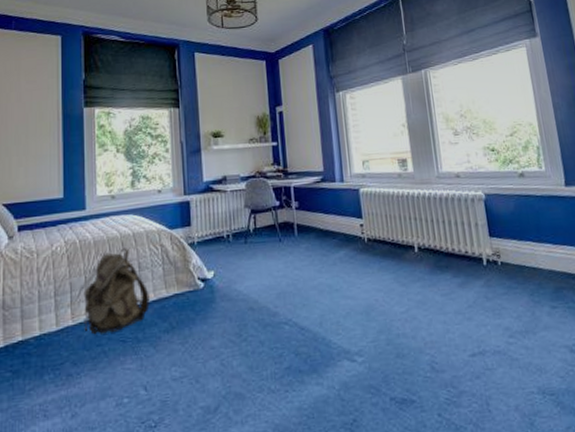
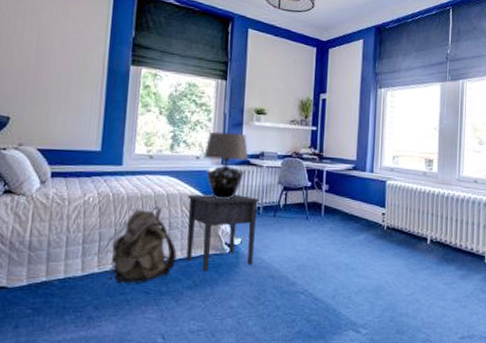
nightstand: none [154,224,229,312] -> present [186,194,260,271]
table lamp: none [165,160,211,231] -> present [204,131,249,199]

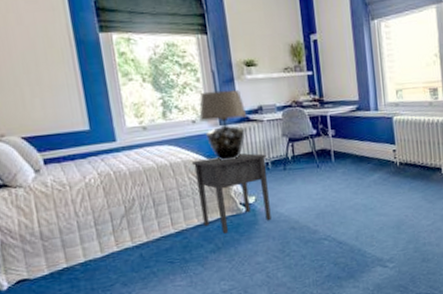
backpack: present [109,207,177,284] -> none [125,177,194,259]

